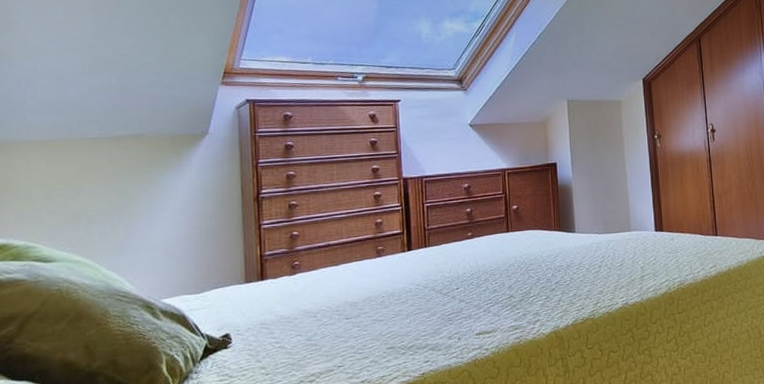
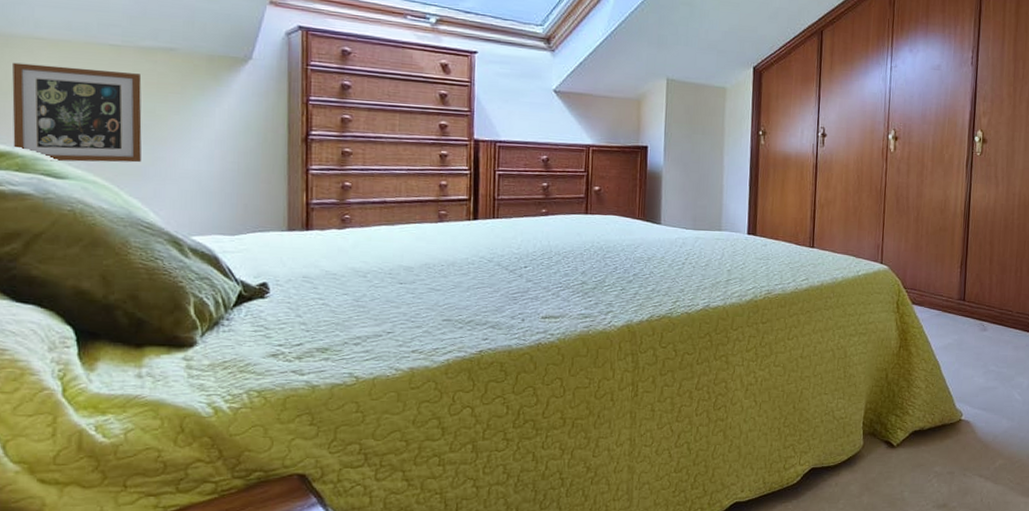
picture frame: none [8,160,117,248] -> present [12,62,142,163]

